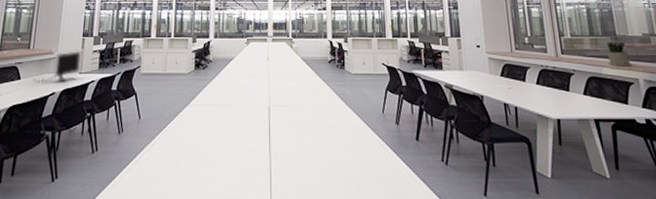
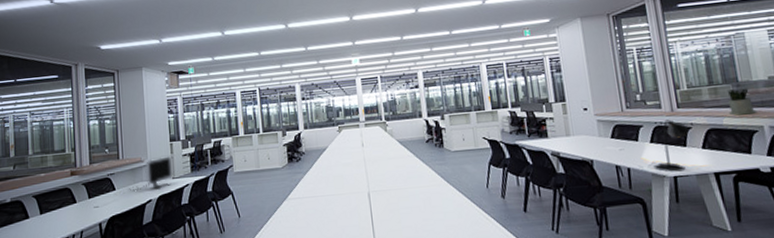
desk lamp: none [539,64,571,115] -> present [653,119,688,172]

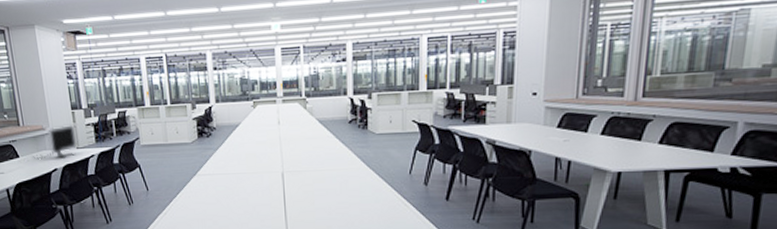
desk lamp: present [653,119,688,172] -> none [598,109,649,167]
planter: present [727,88,757,116] -> none [702,77,736,109]

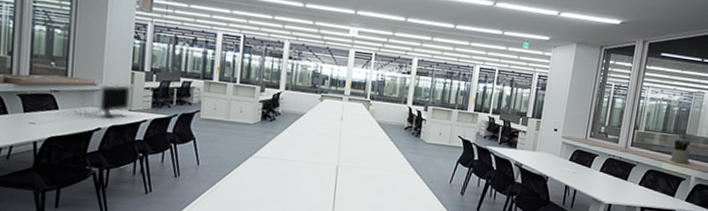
planter: none [702,77,736,109] -> present [669,139,691,165]

